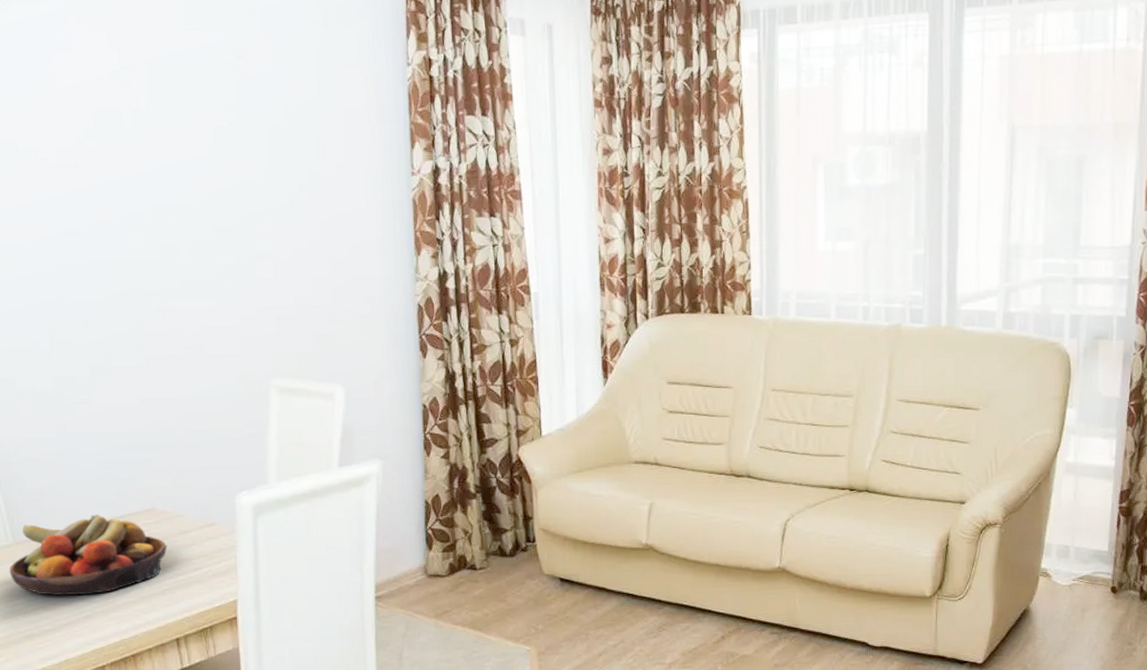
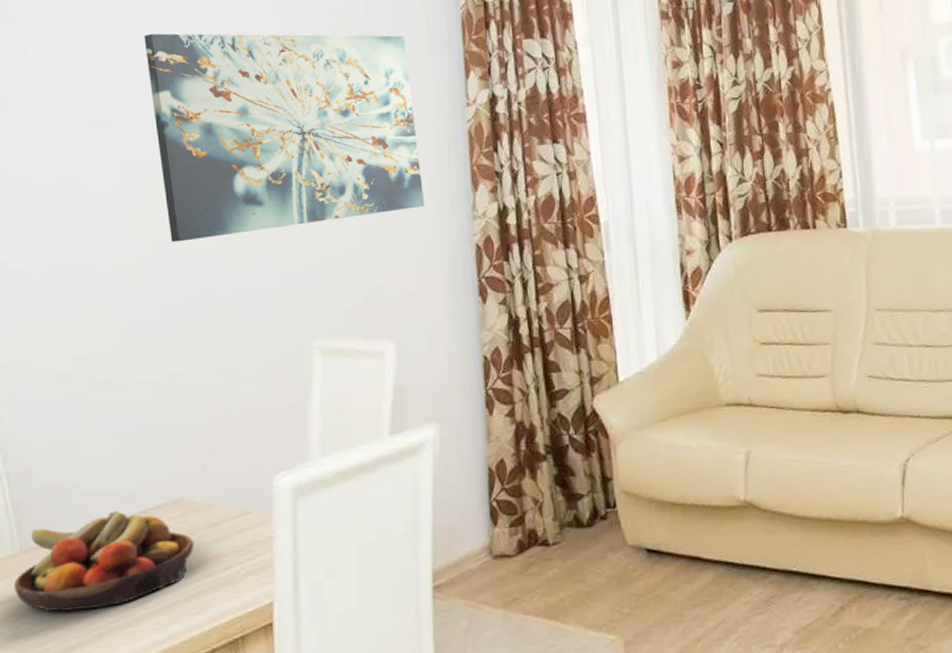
wall art: none [107,80,372,281] -> present [144,33,425,243]

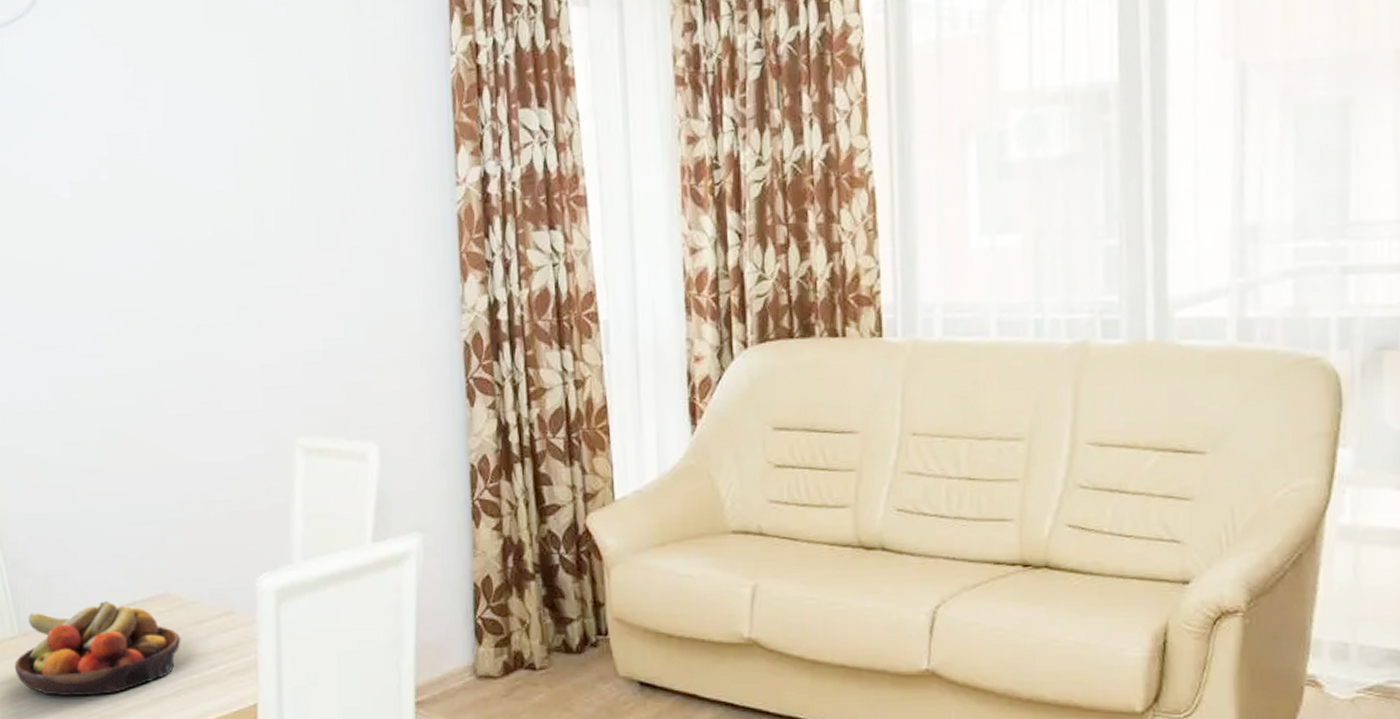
wall art: present [144,33,425,243] -> none [121,100,411,328]

